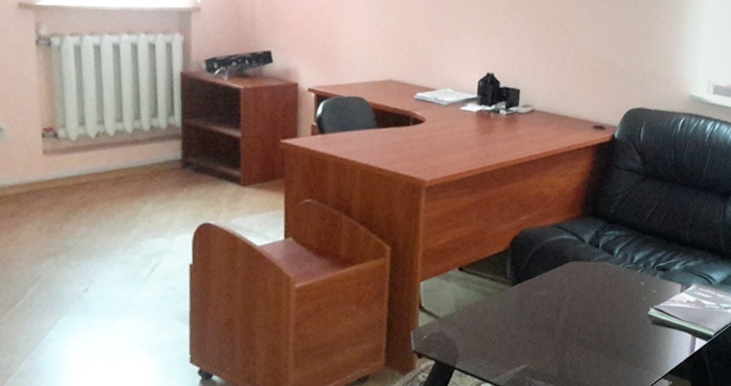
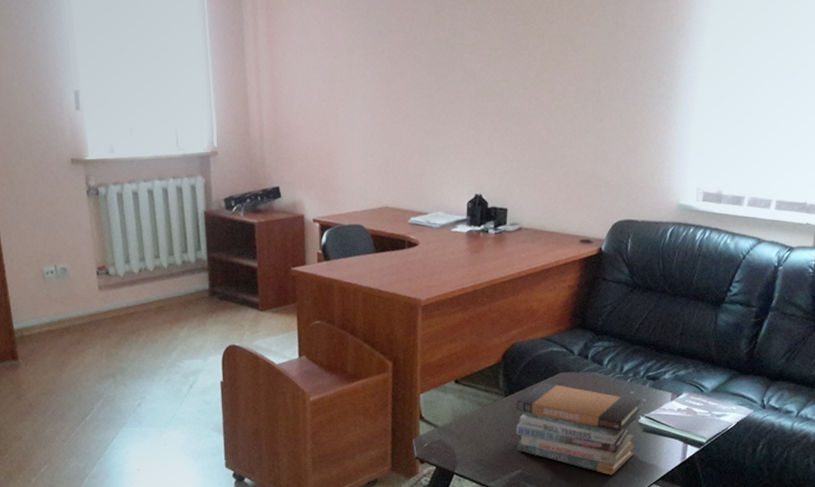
book stack: none [523,271,652,370] -> present [516,382,642,475]

